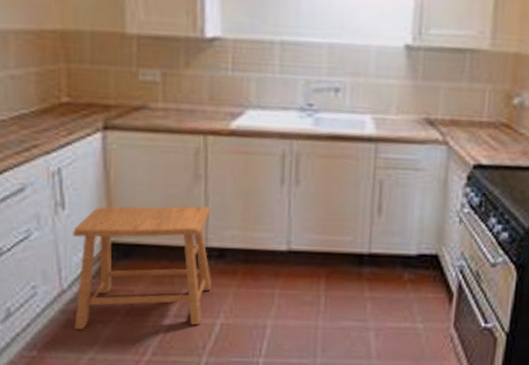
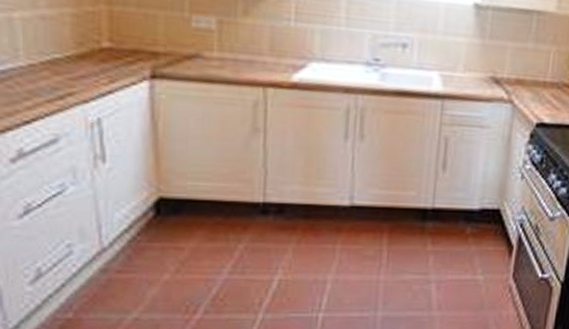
stool: present [73,205,212,330] -> none [115,159,270,290]

